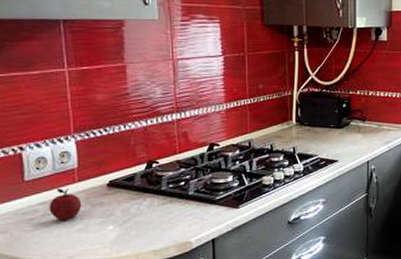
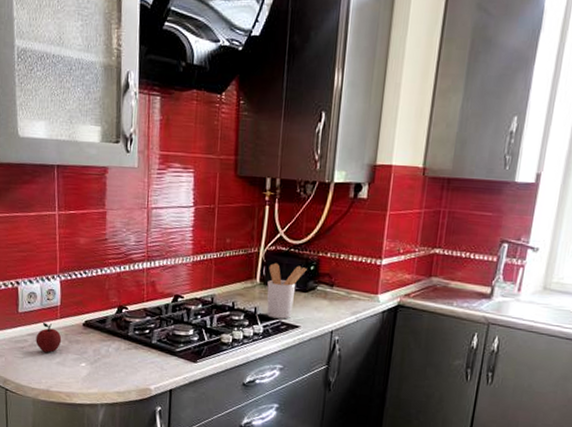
utensil holder: none [303,103,340,156] -> present [267,262,307,319]

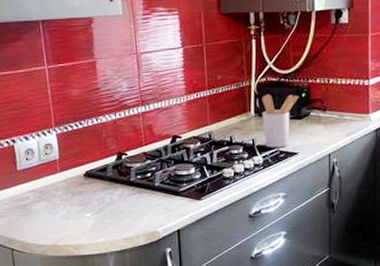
apple: present [36,322,62,352] -> none [37,177,64,207]

